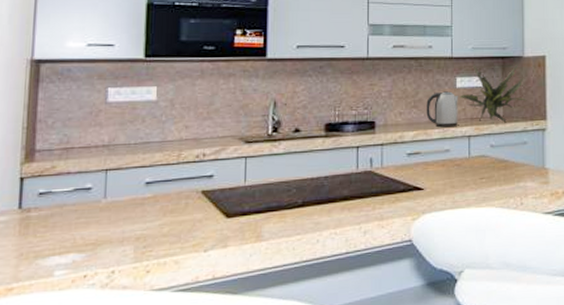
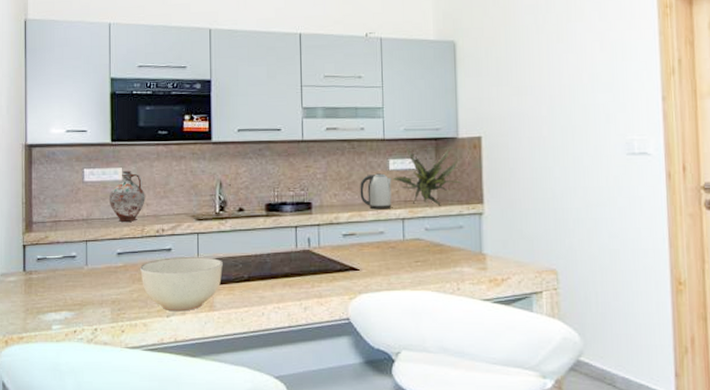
ceramic jug: none [138,90,184,147] -> present [108,171,145,222]
bowl: none [174,182,275,245] -> present [140,257,224,311]

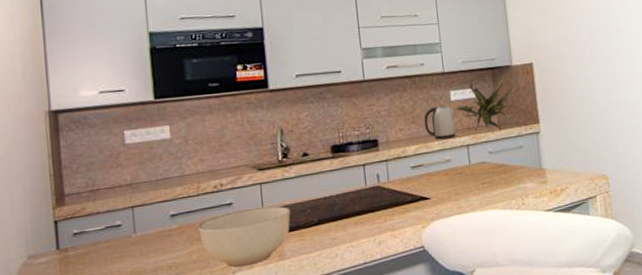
ceramic jug: present [108,171,145,222] -> none [156,128,199,182]

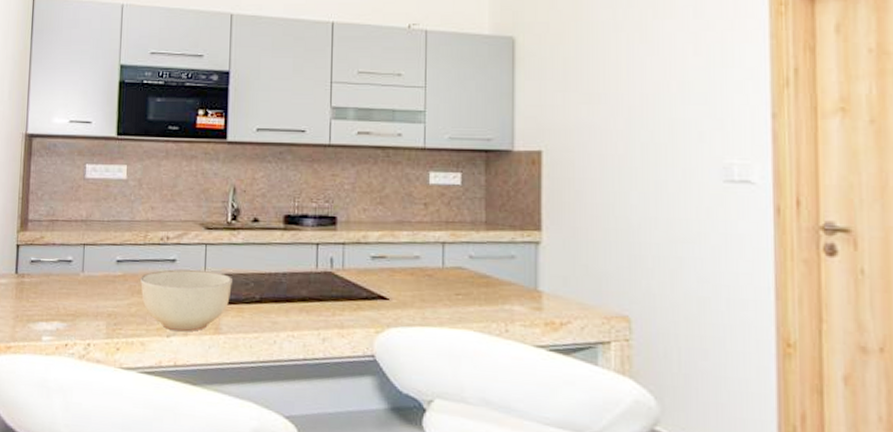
kettle: present [424,104,456,140] -> none [394,187,432,231]
plant: present [454,74,519,131] -> none [432,158,516,229]

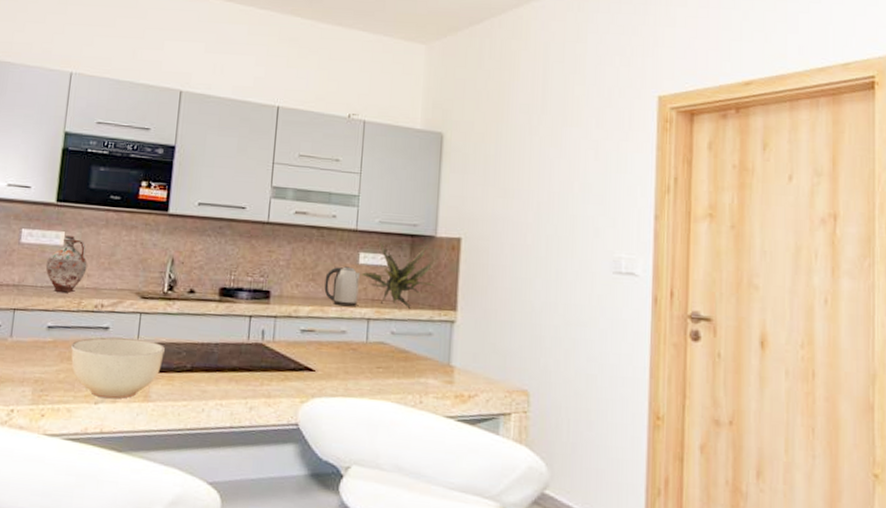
ceramic jug: none [110,169,151,226] -> present [45,236,88,293]
kettle: none [394,187,432,231] -> present [324,266,361,307]
plant: none [432,158,516,229] -> present [361,240,436,308]

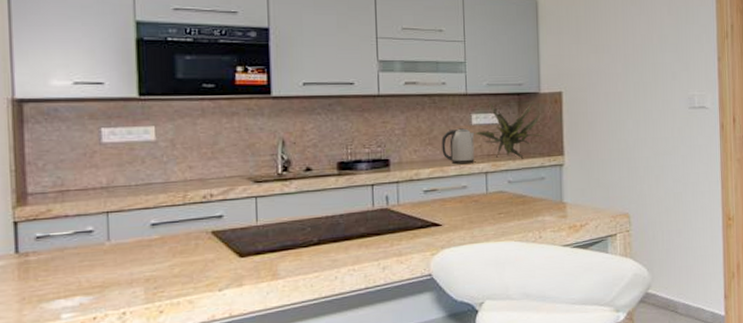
ceramic jug: present [45,236,88,293] -> none [137,130,187,188]
bowl: present [71,337,166,399] -> none [183,222,289,284]

